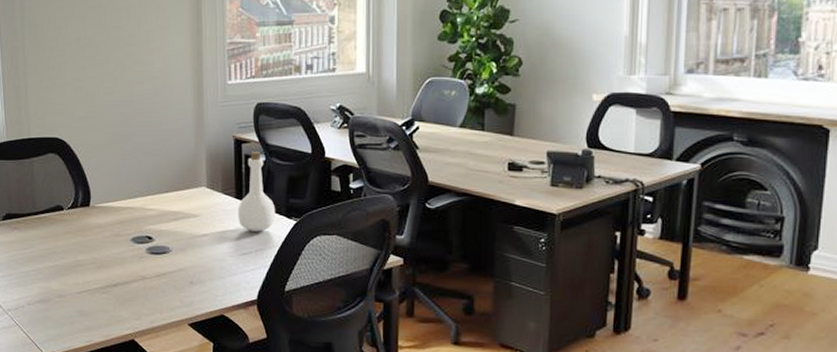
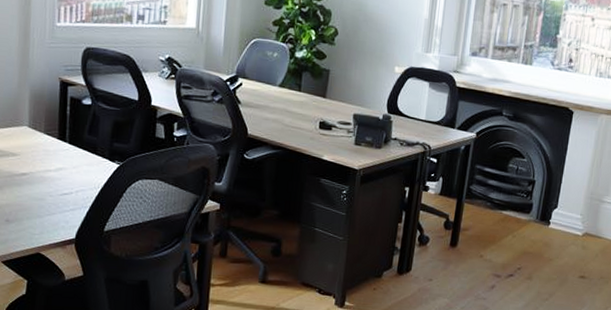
bottle: present [237,152,276,232] -> none [59,95,99,173]

